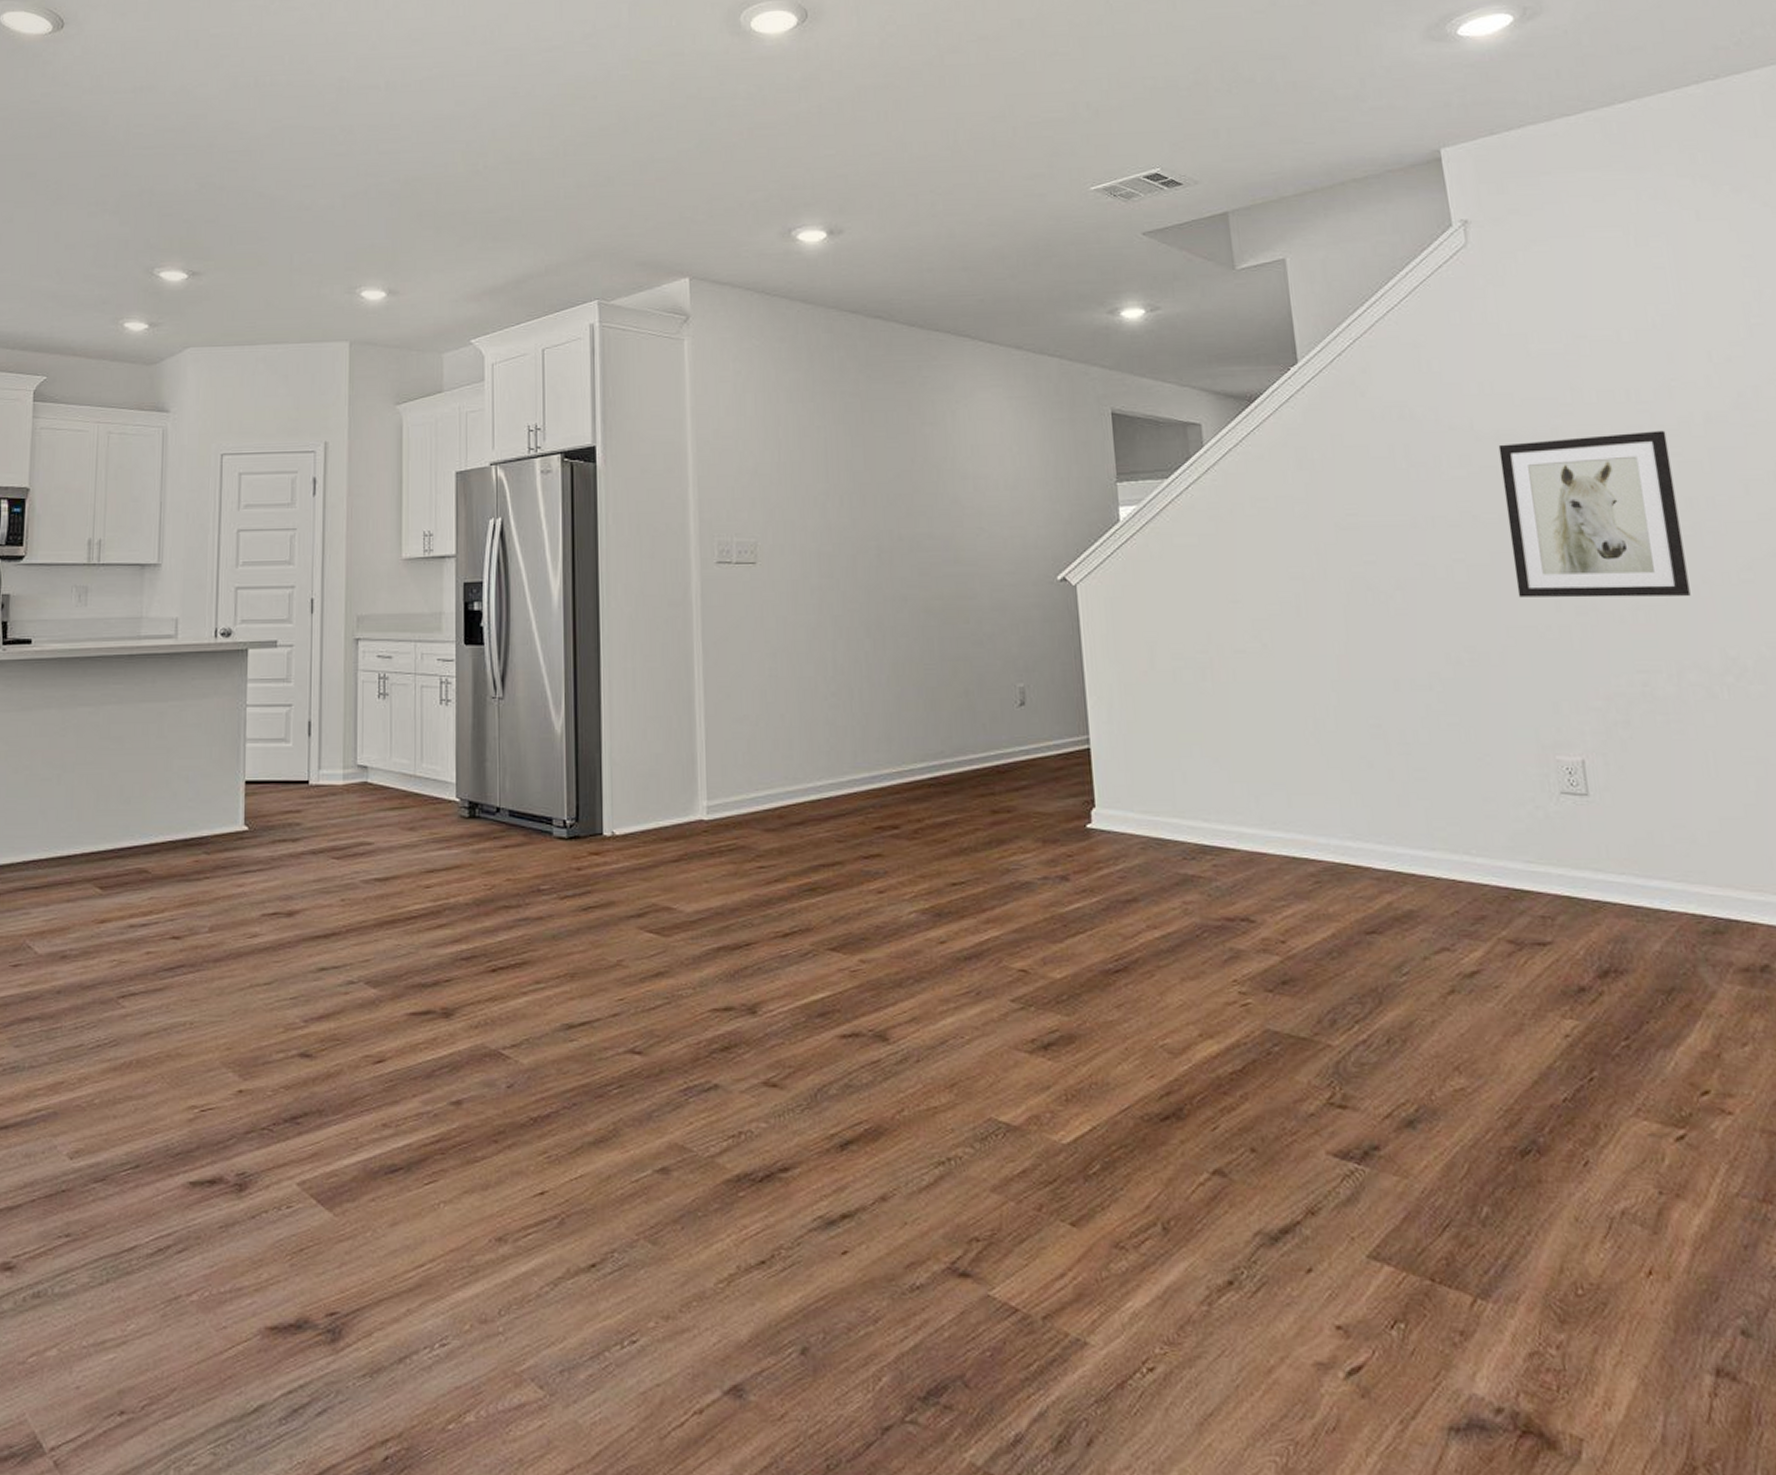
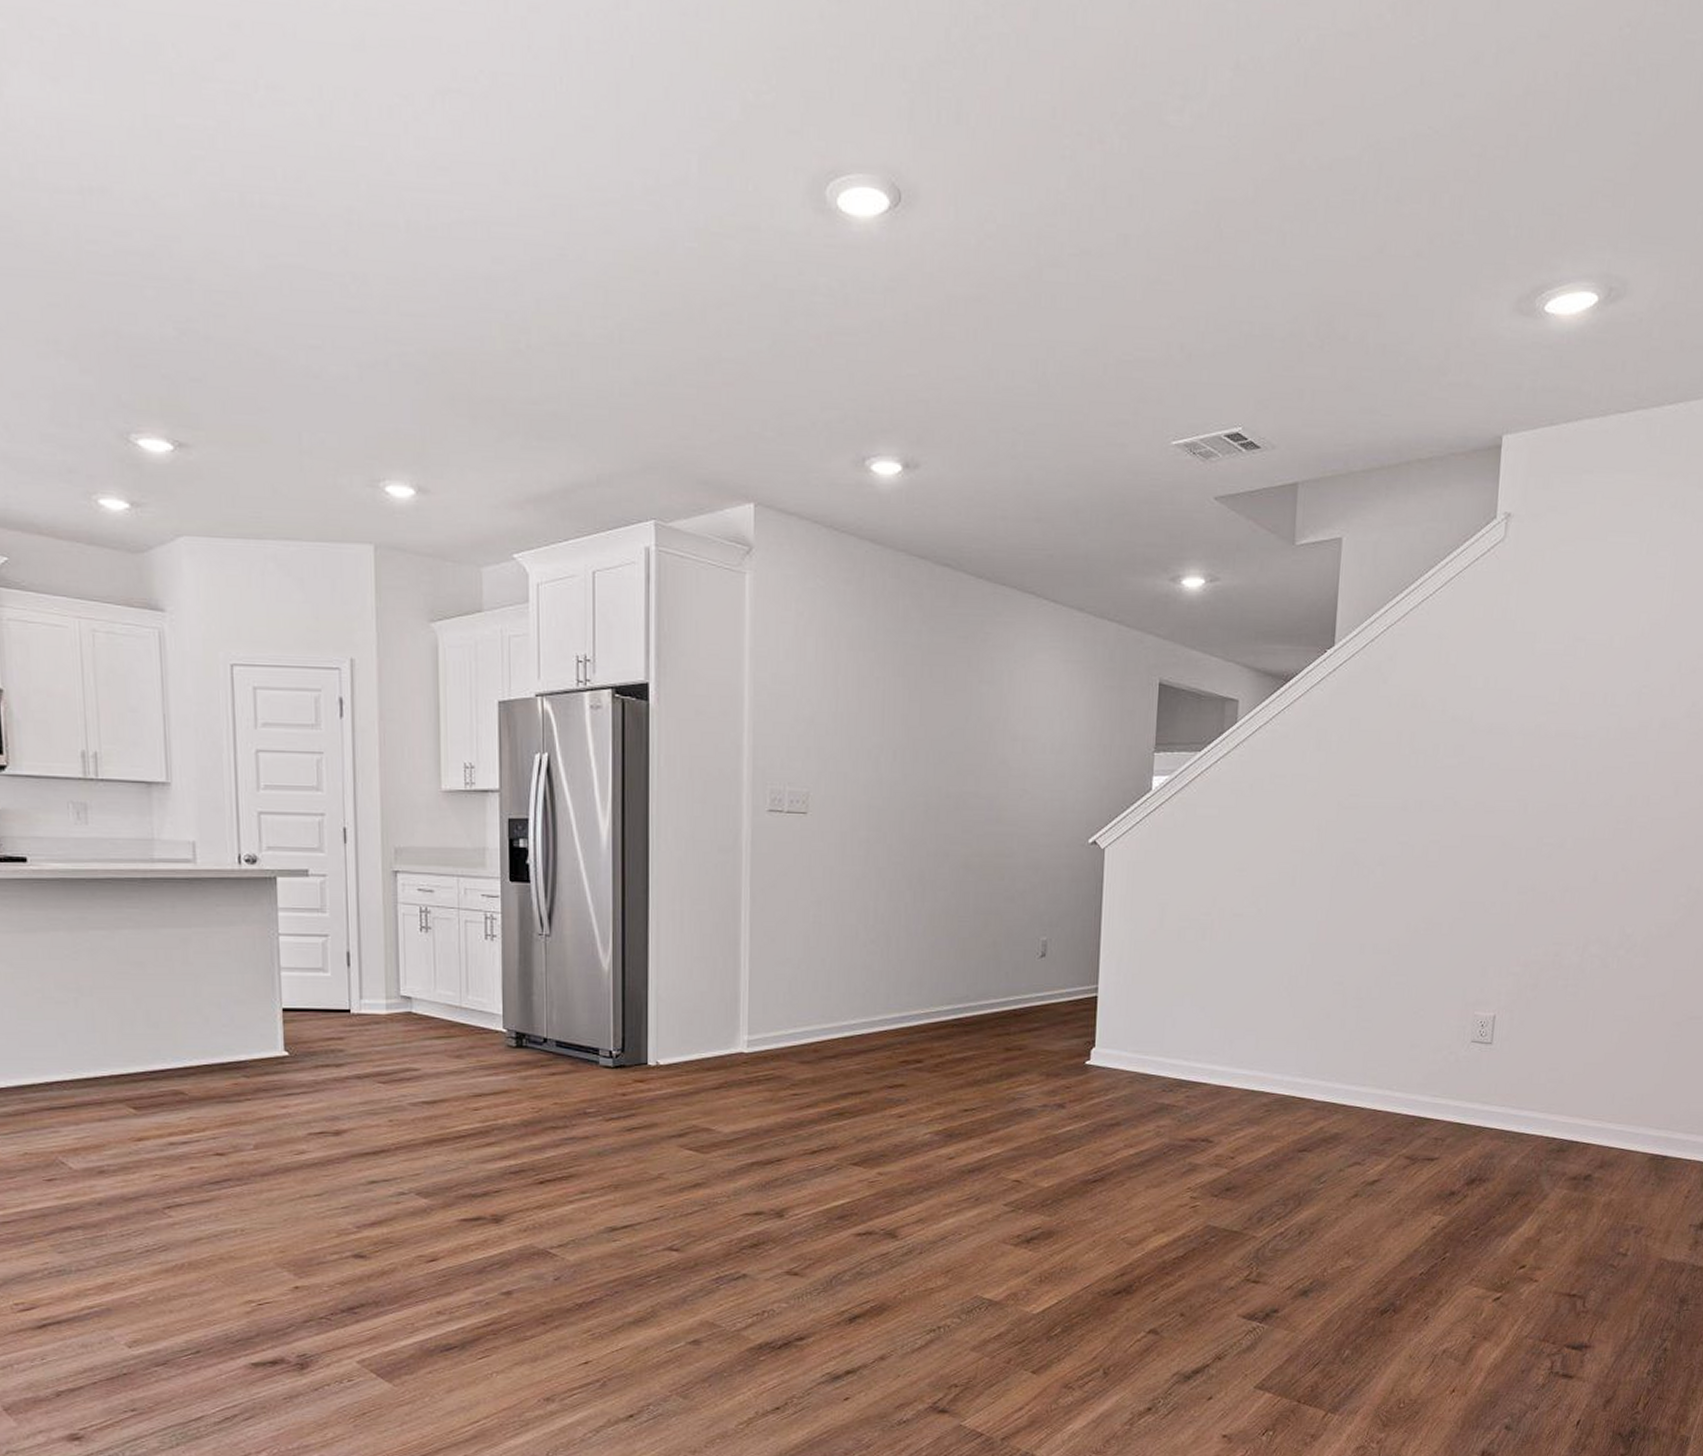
wall art: present [1498,430,1691,598] -> none [1475,733,1627,882]

